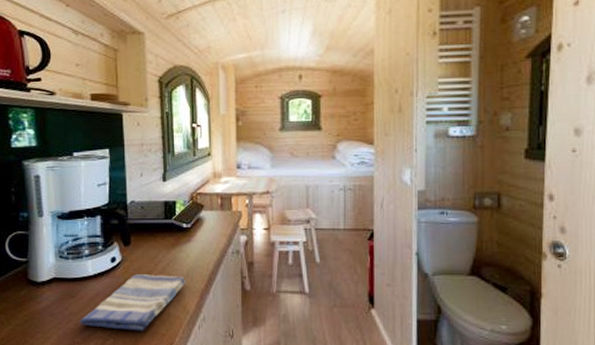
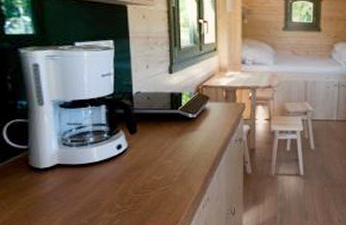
dish towel: present [79,274,186,331] -> none [85,160,192,212]

